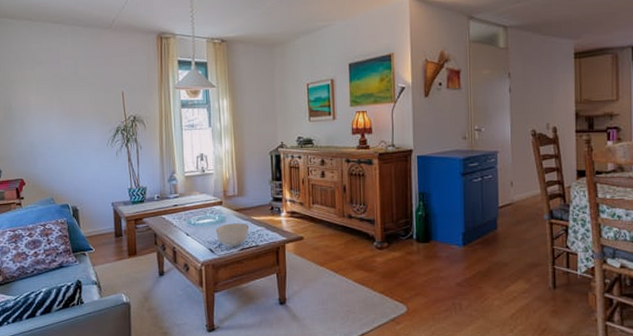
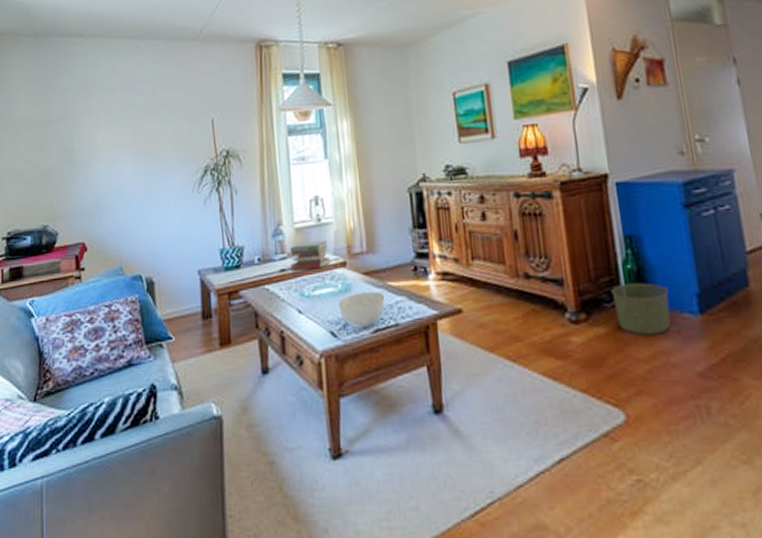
books: none [181,185,210,206] -> present [290,240,330,271]
basket: none [406,224,445,258] -> present [611,282,671,335]

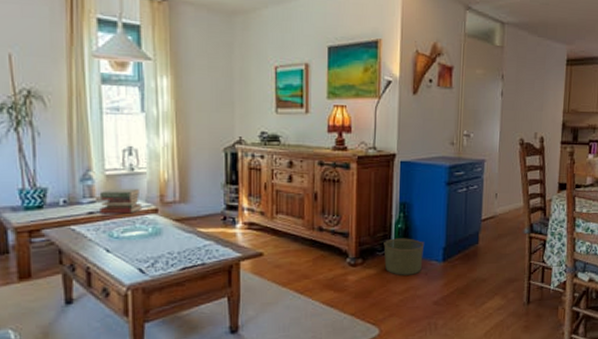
bowl: present [338,292,385,328] -> none [148,236,194,266]

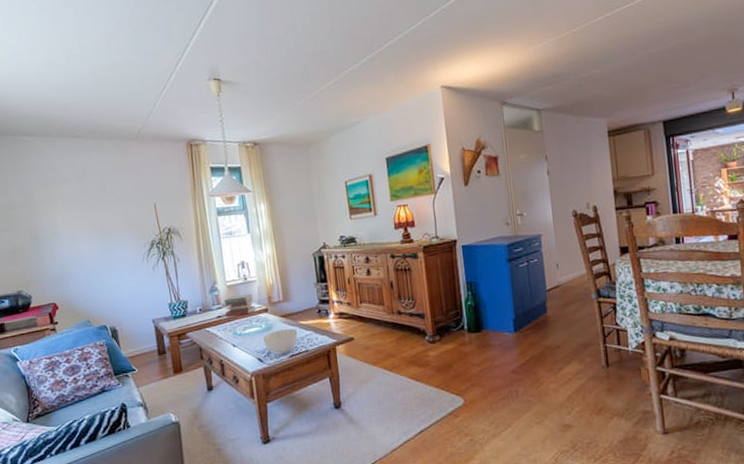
bowl: none [148,236,194,266] -> present [263,329,298,355]
basket: present [384,238,425,275] -> none [457,313,496,348]

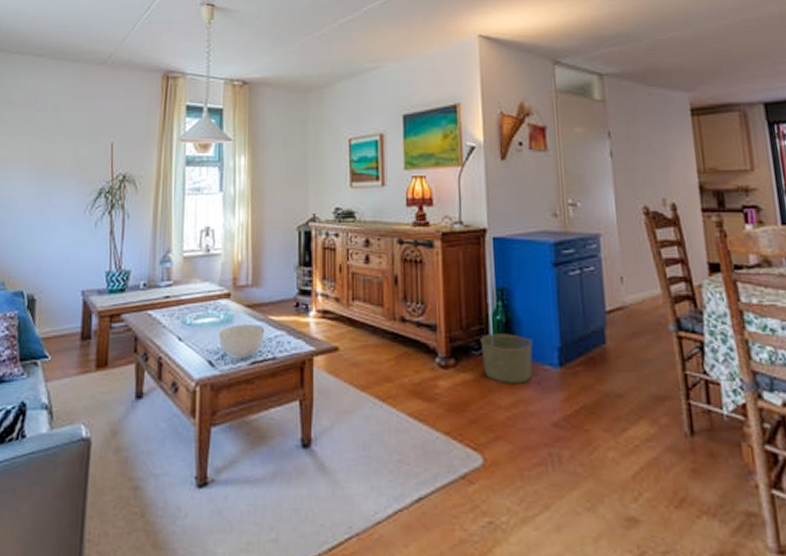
books: present [224,293,255,317] -> none [175,270,215,299]
basket: none [457,313,496,348] -> present [480,333,533,383]

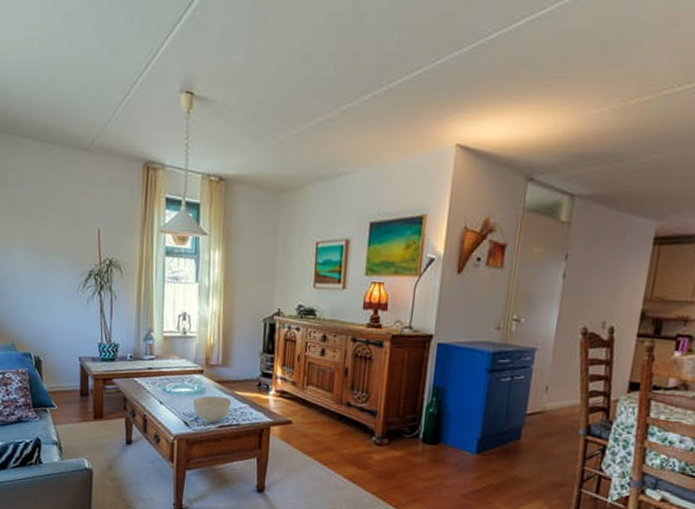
basket: present [480,333,533,383] -> none [411,422,458,463]

